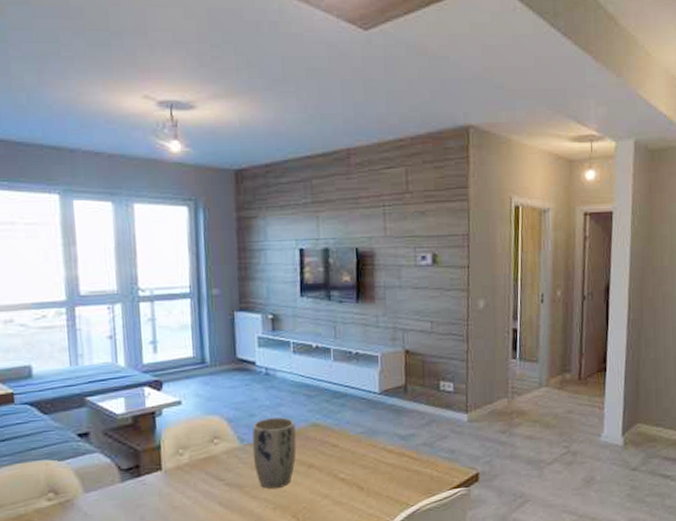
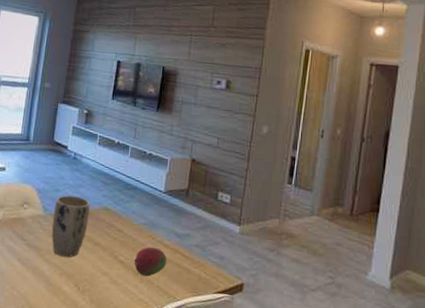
fruit: none [356,455,394,490] -> present [134,246,167,277]

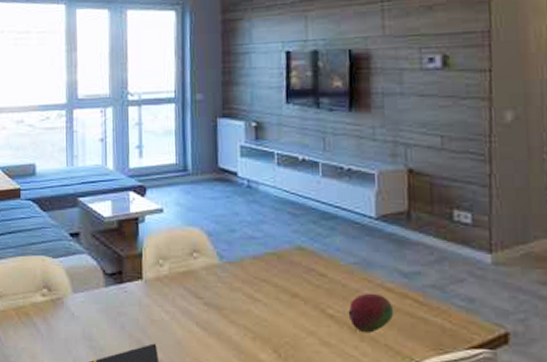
plant pot: present [51,195,90,257] -> none [232,236,279,315]

